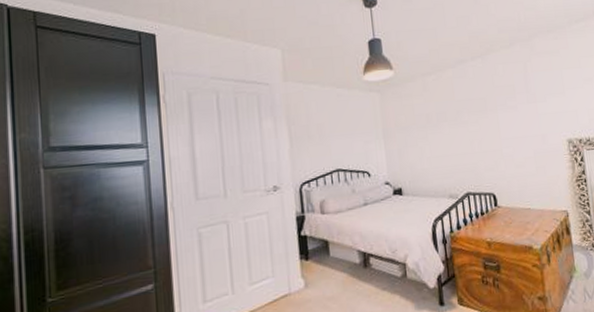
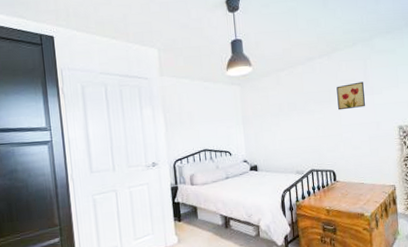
wall art: none [493,87,528,121] -> present [336,81,365,110]

